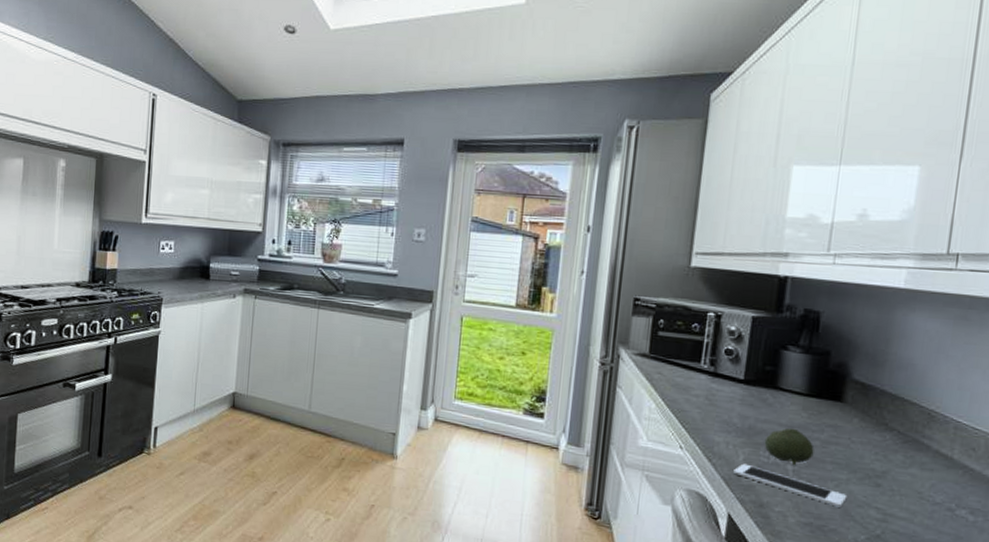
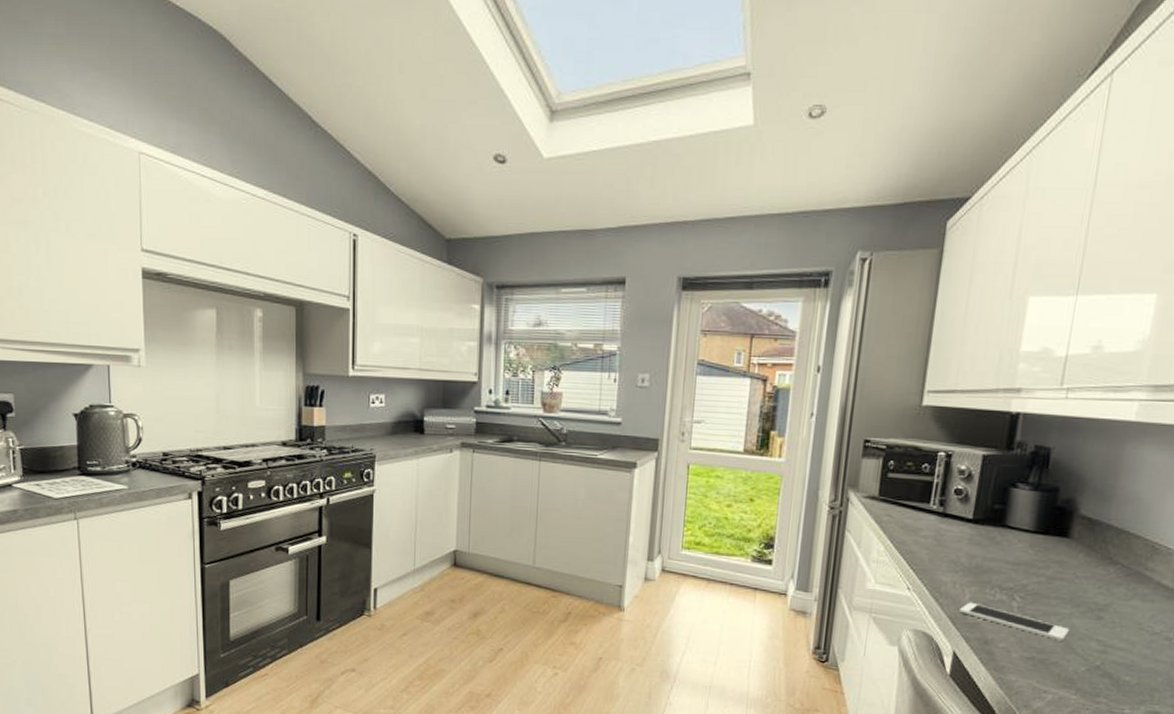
fruit: present [764,428,815,466] -> none [990,565,1040,603]

